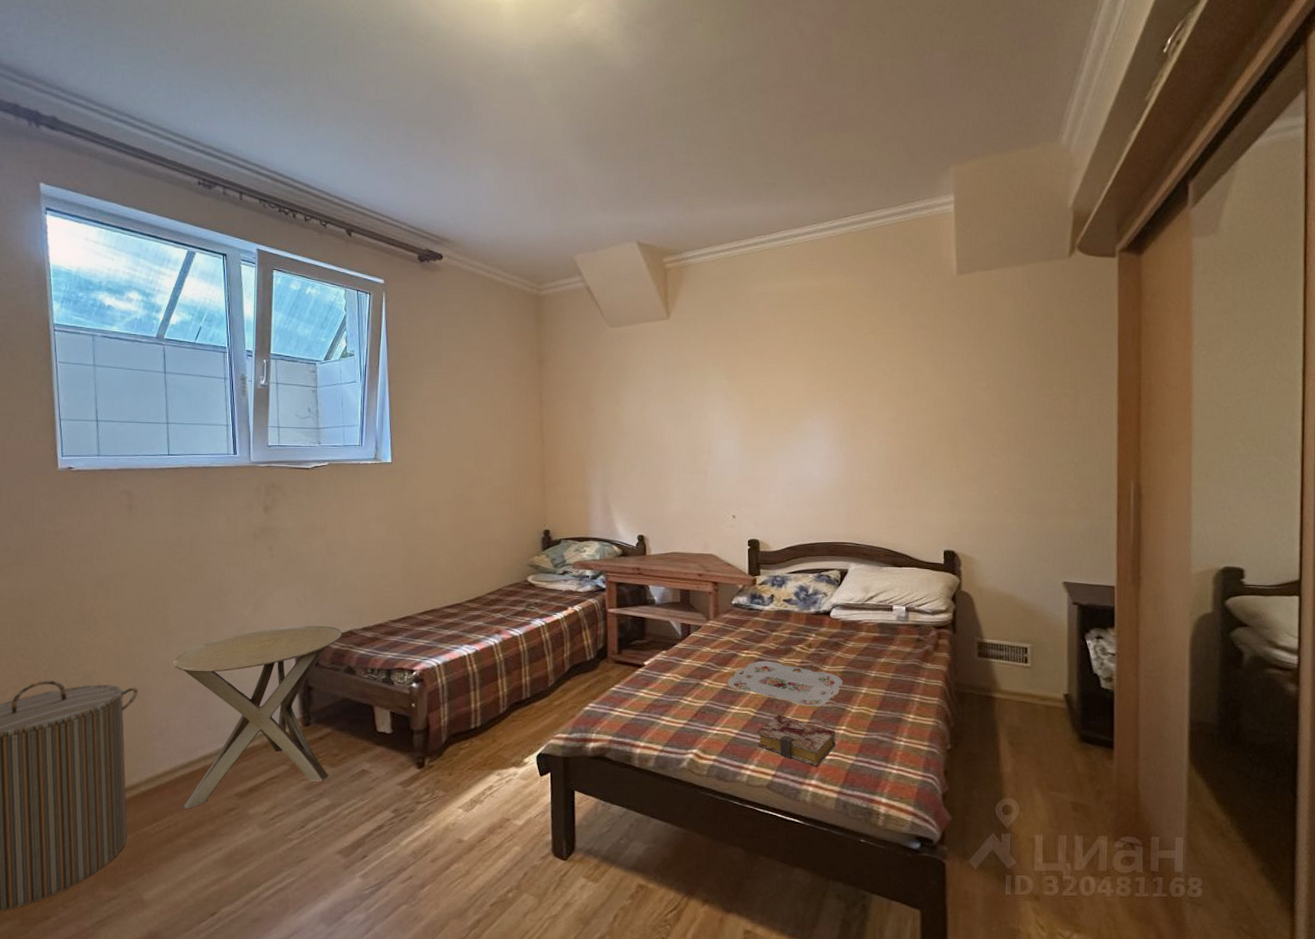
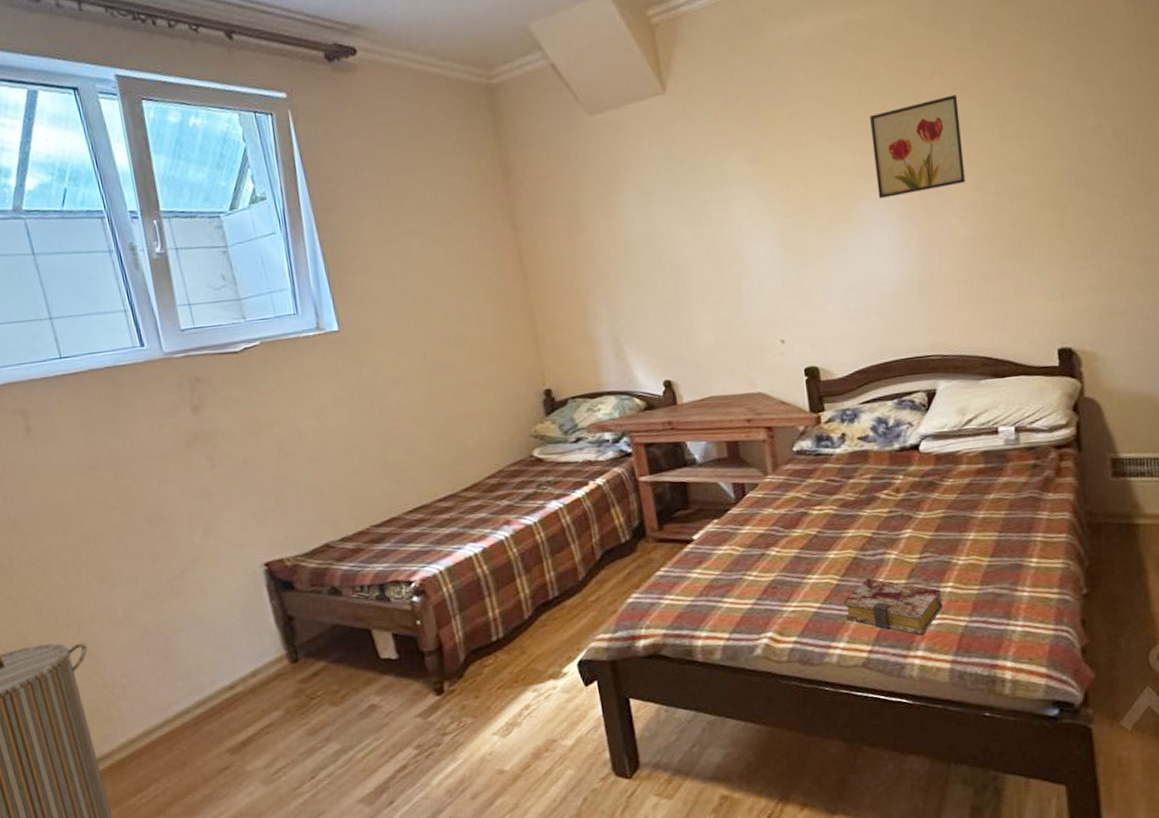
side table: present [173,625,343,809] -> none [120,542,332,774]
serving tray: present [727,660,843,707] -> none [799,515,945,565]
wall art: none [819,350,886,418] -> present [870,95,965,198]

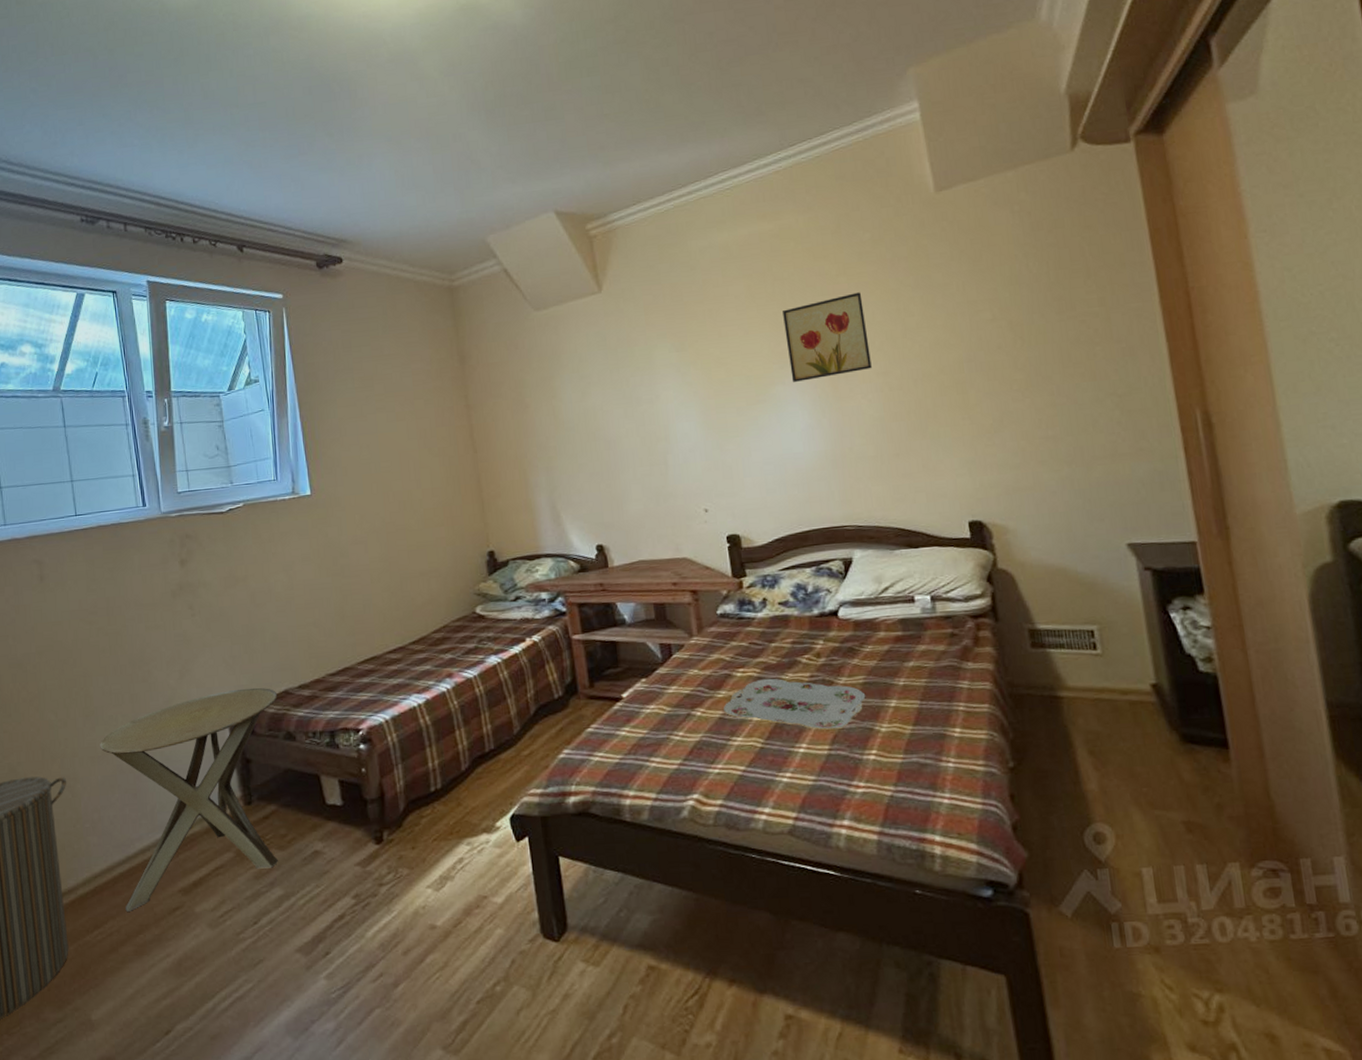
side table: none [120,542,332,774] -> present [100,687,278,912]
serving tray: none [799,515,945,565] -> present [724,678,866,730]
book: present [843,578,944,635] -> none [768,742,868,804]

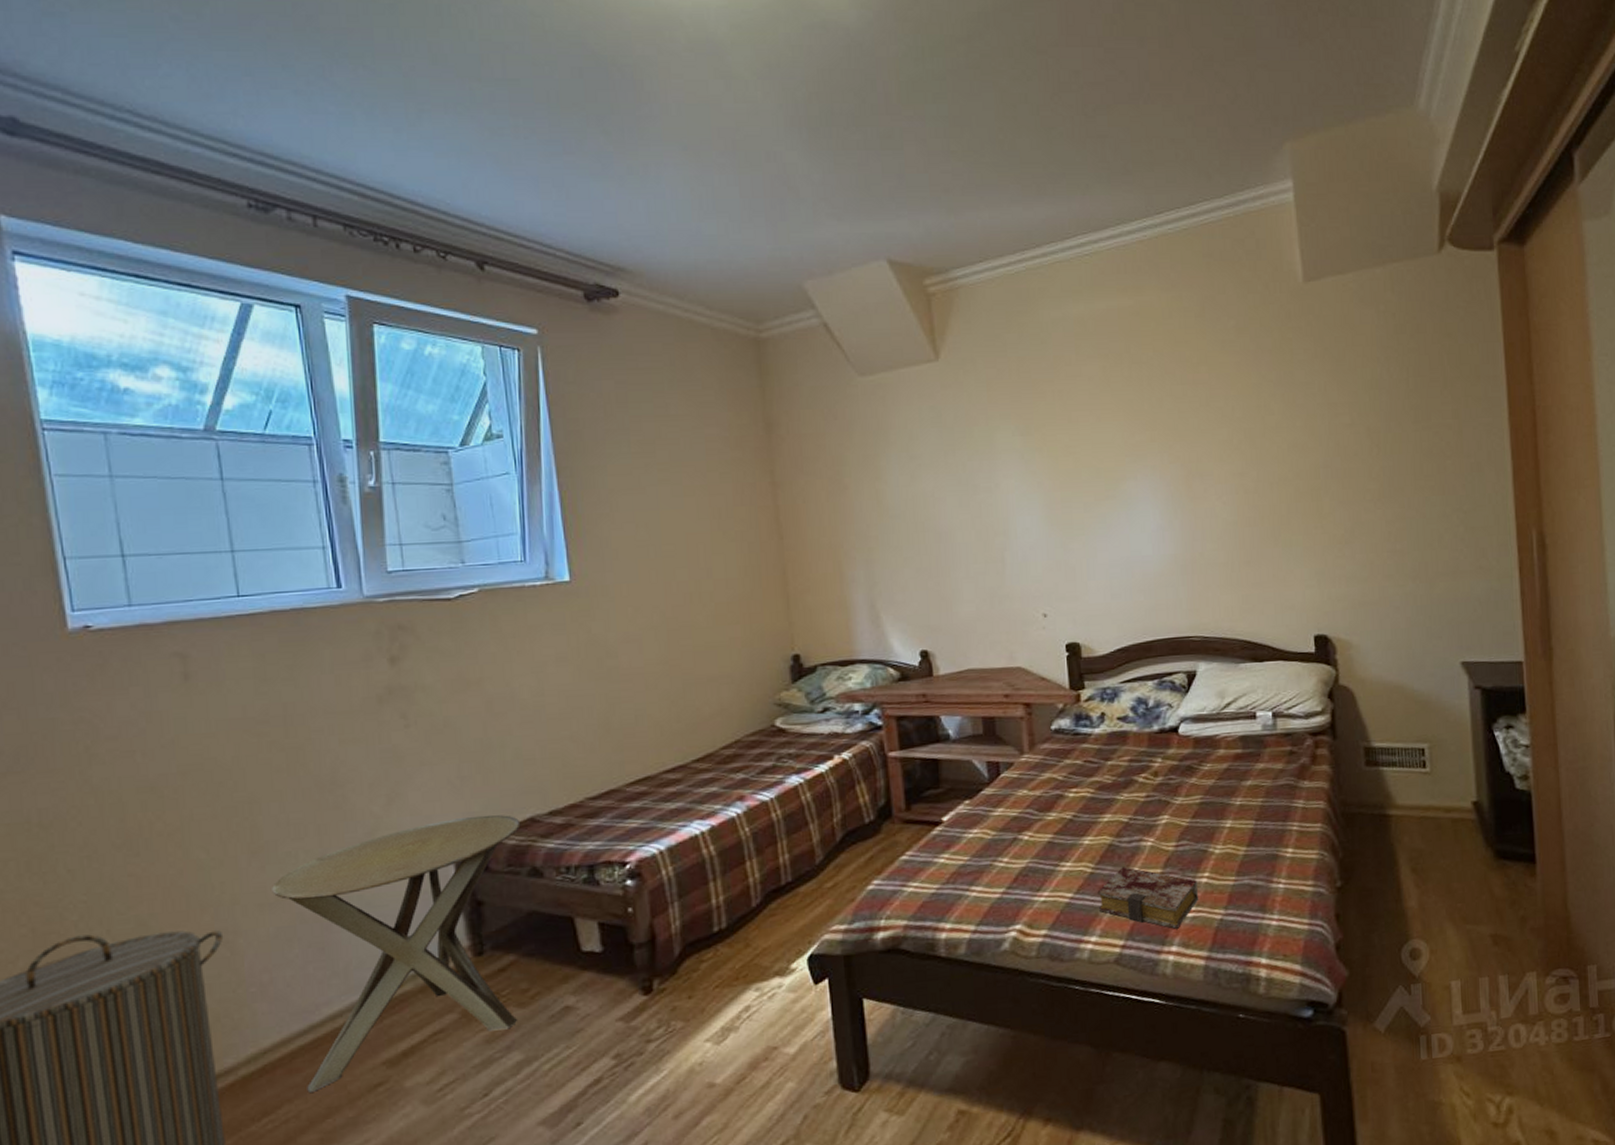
serving tray: present [724,678,866,730] -> none [1053,798,1202,853]
book: none [768,742,868,804] -> present [1097,867,1199,929]
wall art: present [782,292,872,382] -> none [1139,384,1228,478]

